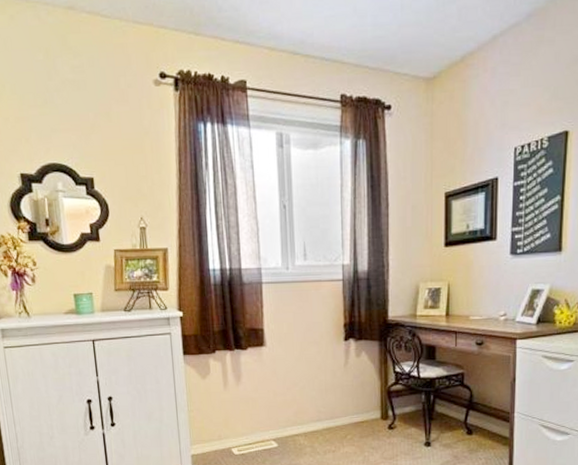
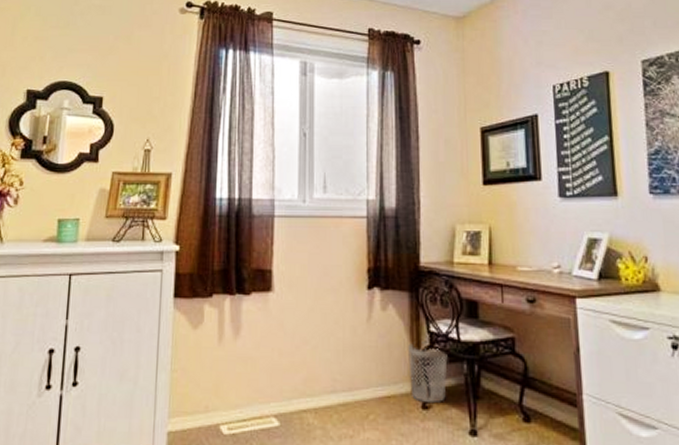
wastebasket: none [378,380,409,424] -> present [408,342,448,402]

